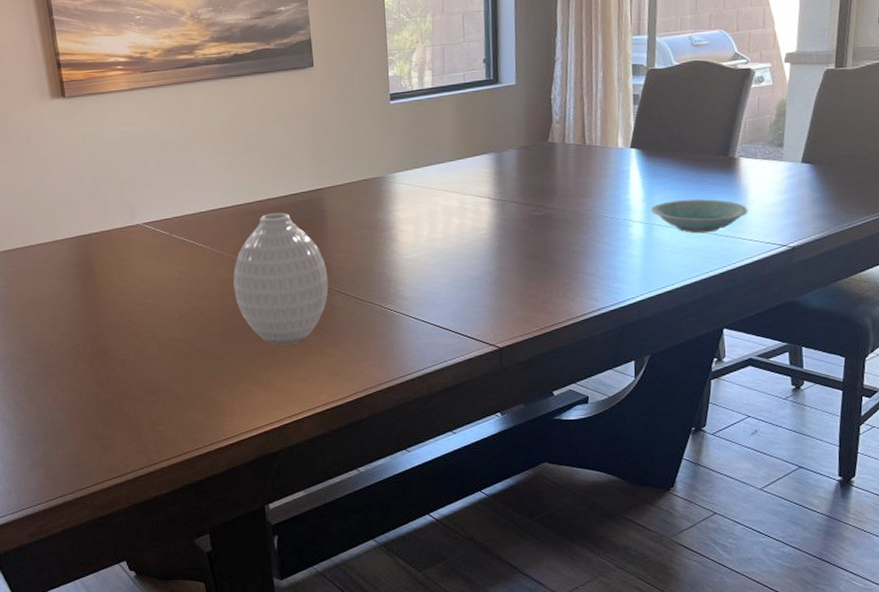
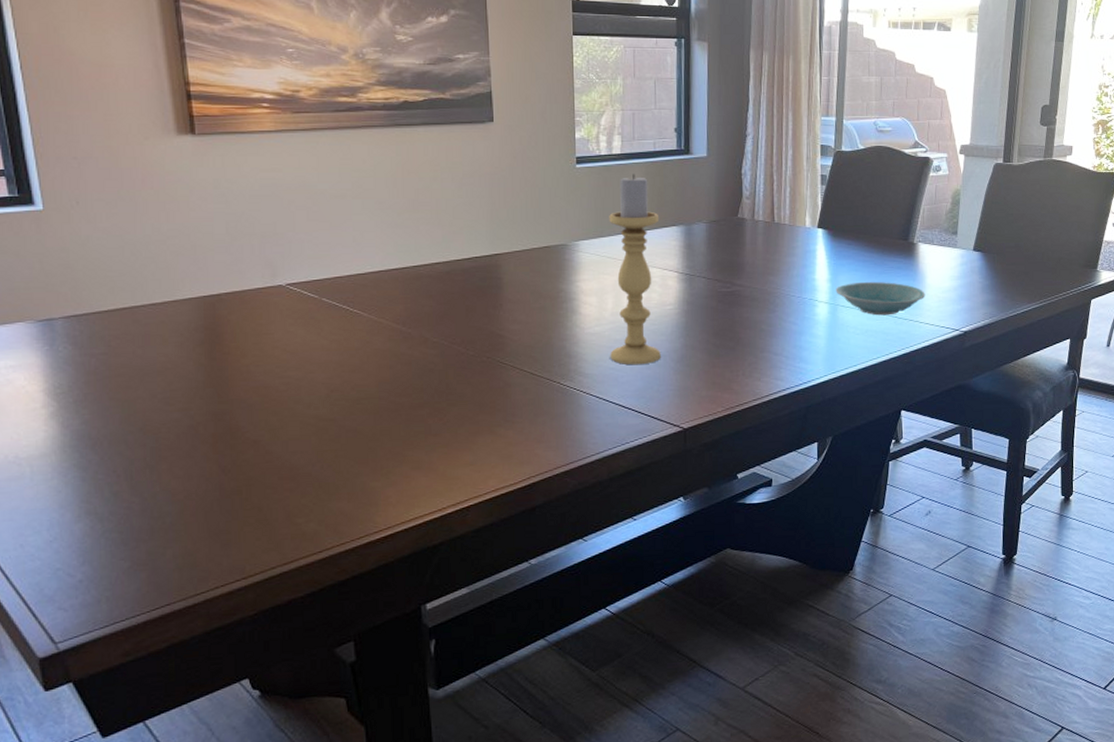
vase: present [233,212,329,346] -> none [393,278,502,425]
candle holder: none [422,106,475,288] -> present [609,174,661,365]

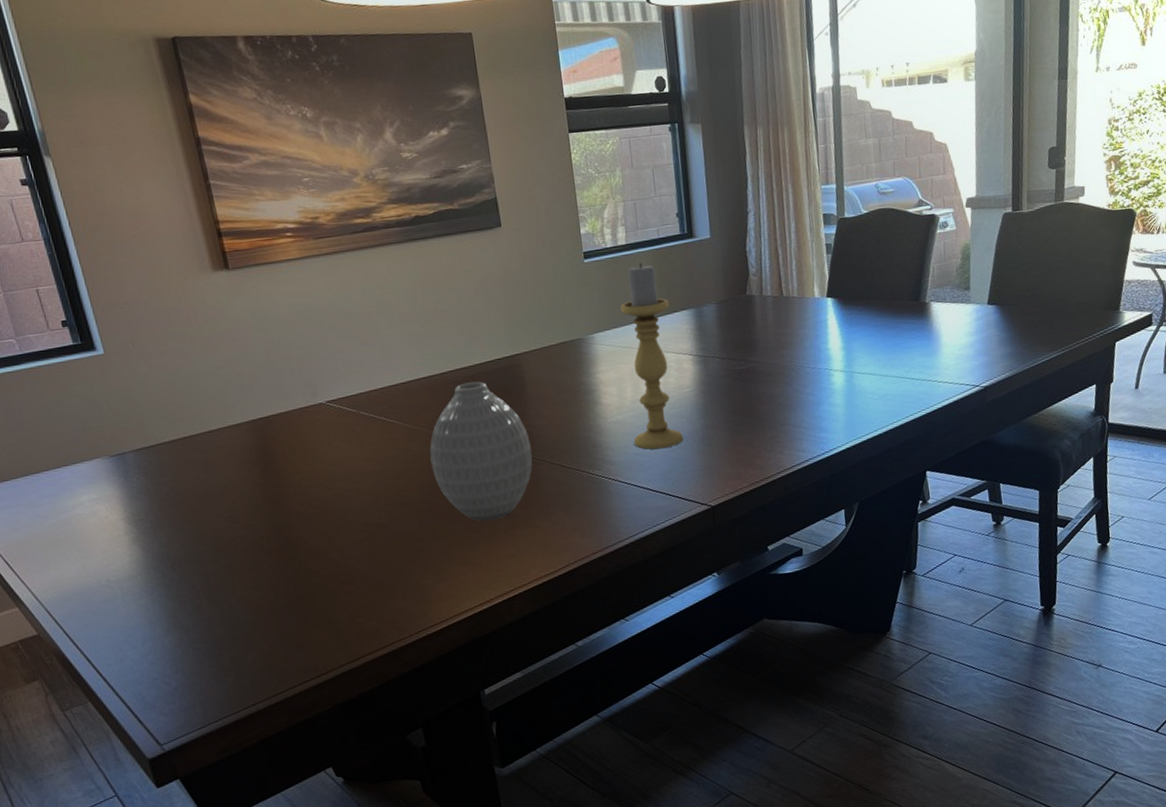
vase: none [393,278,502,425] -> present [429,381,533,522]
bowl: present [835,281,926,316] -> none [850,344,942,379]

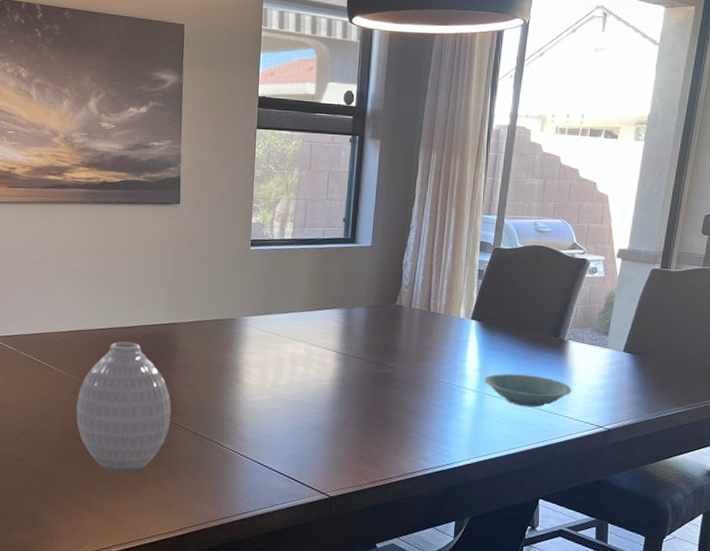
candle holder: present [620,263,683,449] -> none [267,258,322,434]
bowl: none [850,344,942,379] -> present [484,373,572,408]

